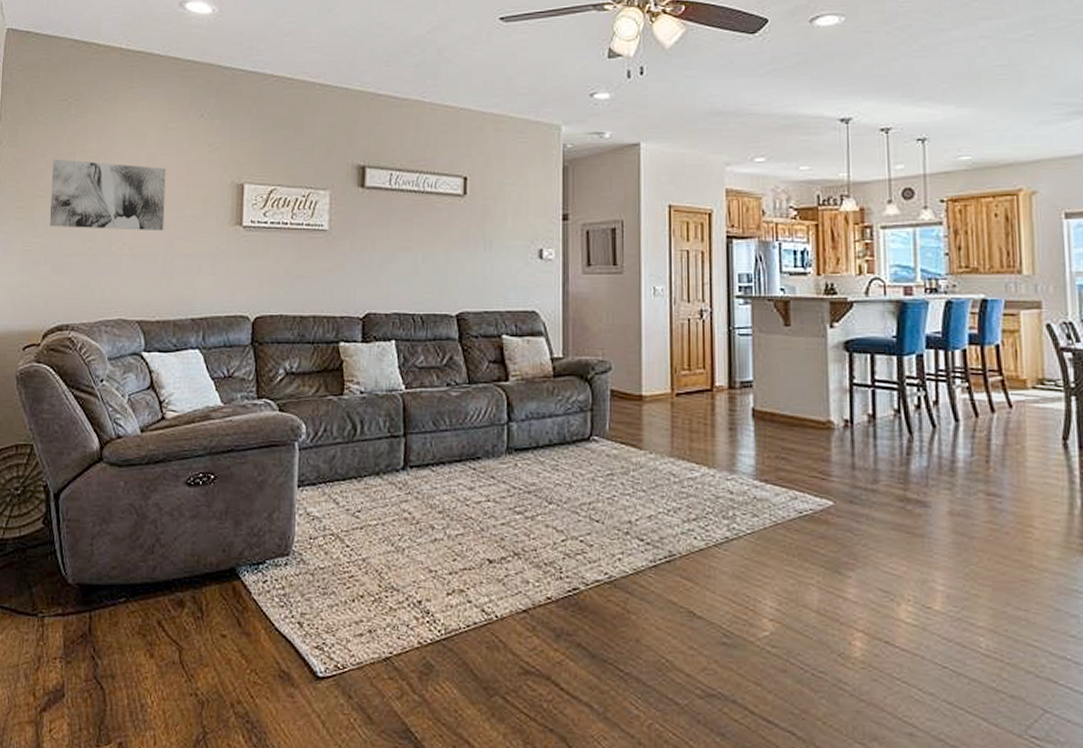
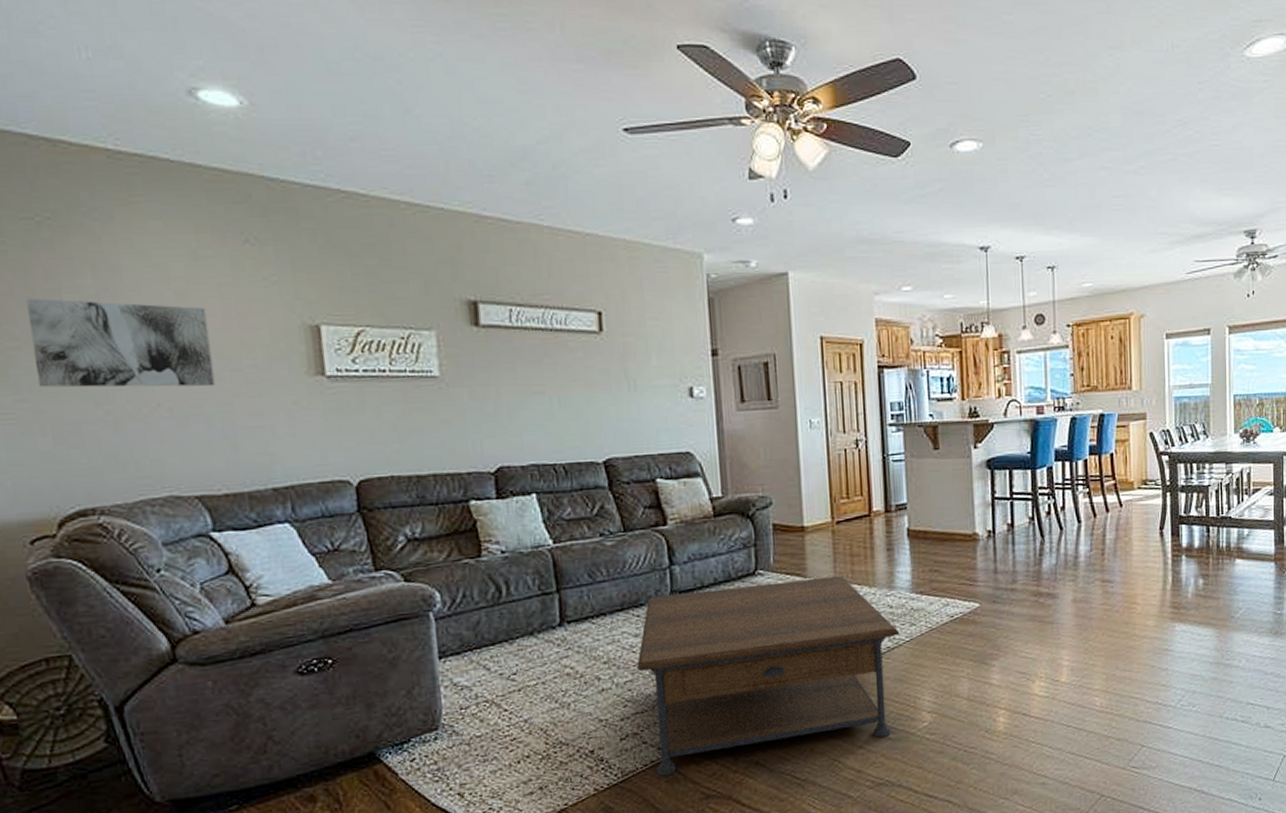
coffee table: none [469,450,740,642] -> present [637,575,900,777]

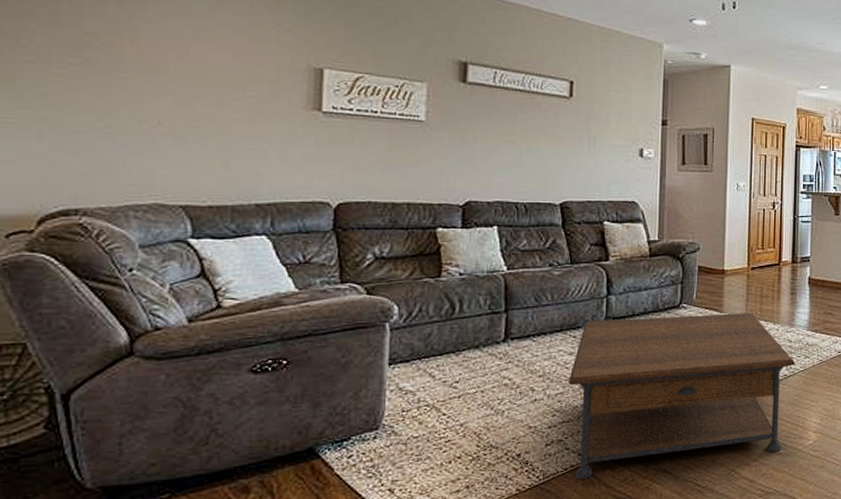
wall art: present [26,297,215,388] -> none [44,18,219,112]

